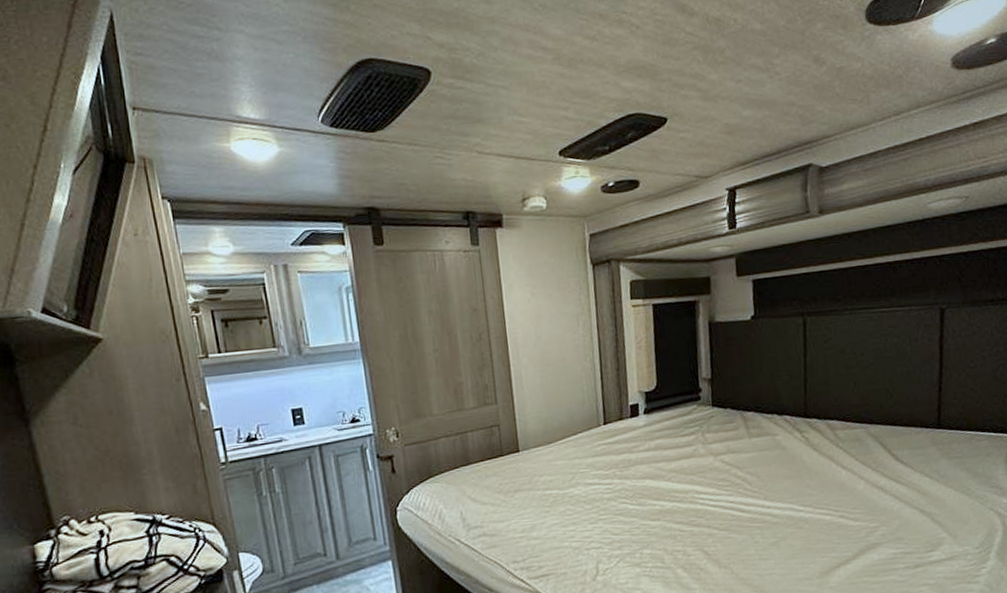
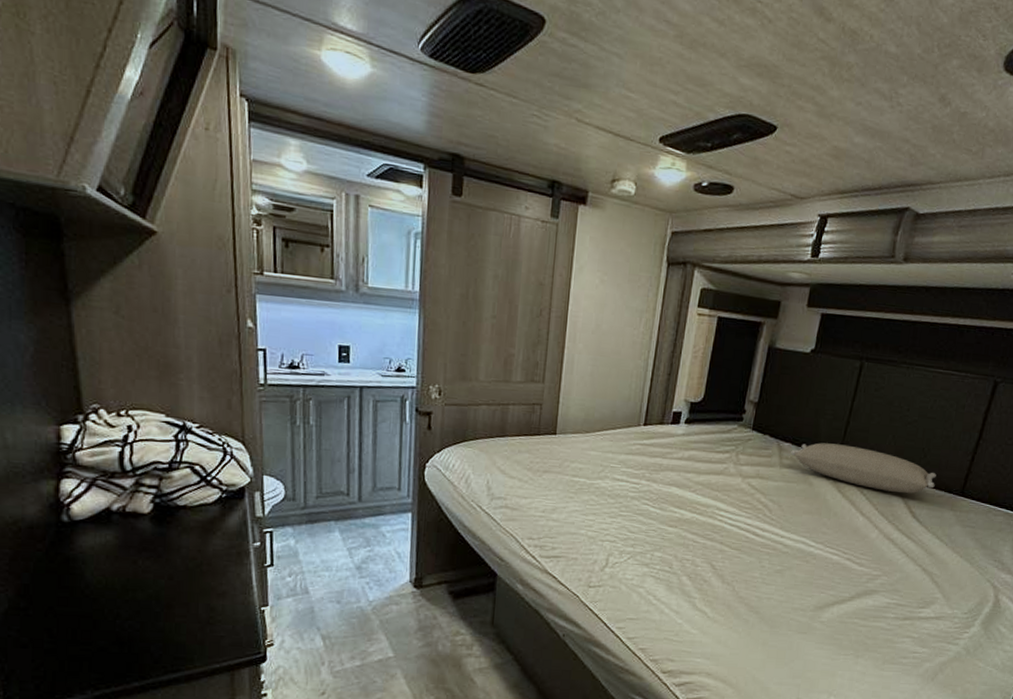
pillow: none [756,401,910,440] -> present [791,442,936,494]

